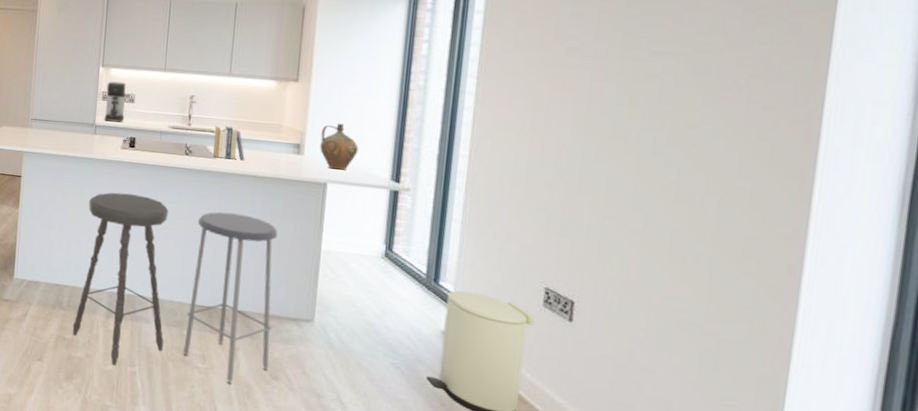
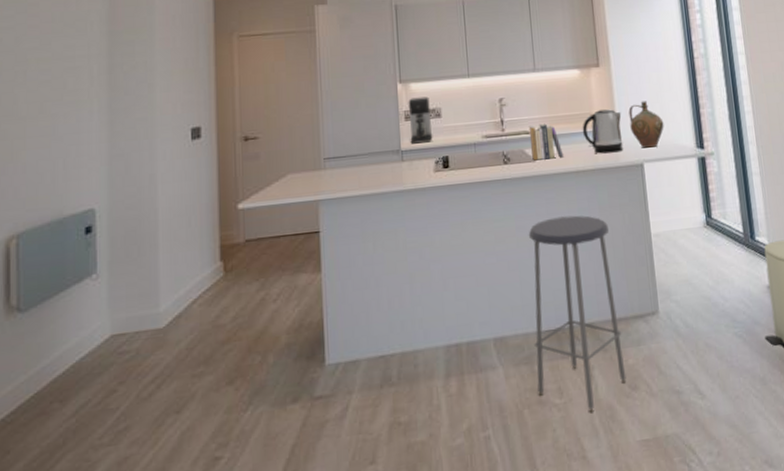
music stool: present [72,192,169,366] -> none [406,220,516,438]
kettle: none [268,123,313,168] -> present [582,108,624,155]

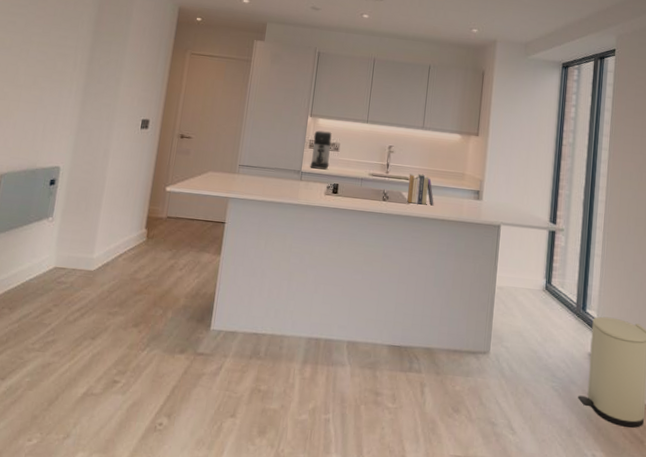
bar stool: present [528,215,627,413] -> none [375,253,461,422]
kettle: present [582,108,624,155] -> none [453,172,490,212]
ceramic jug: present [628,101,664,148] -> none [495,172,525,214]

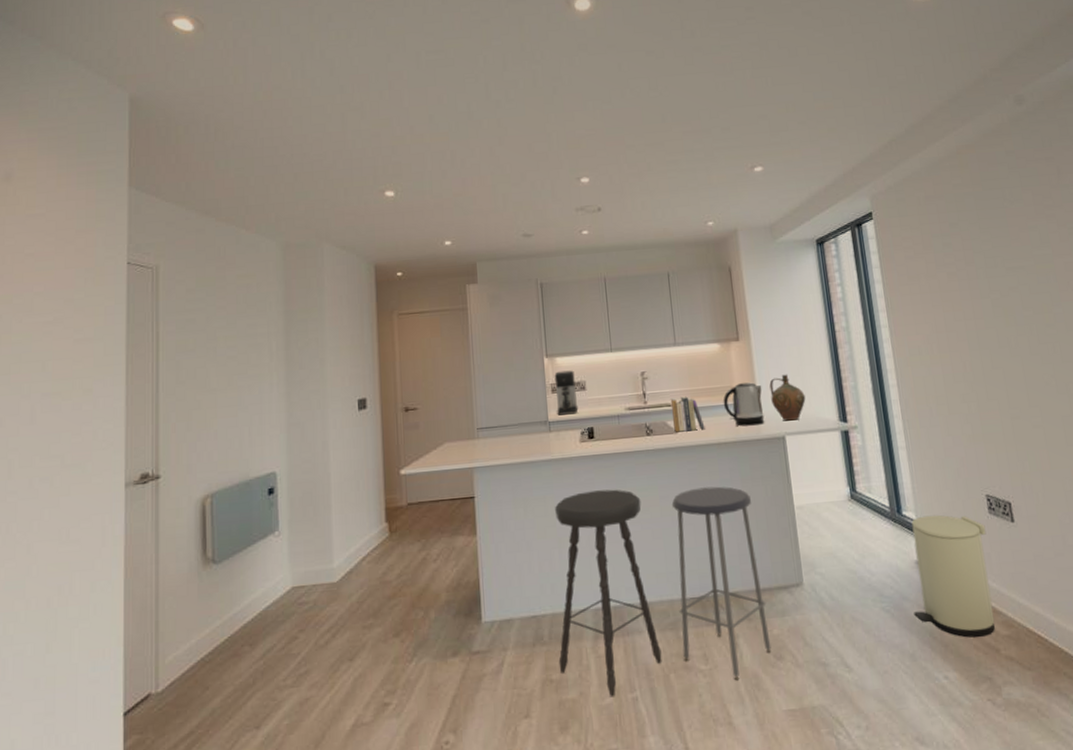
music stool: none [268,237,367,415] -> present [555,489,662,697]
bar stool: none [375,253,461,422] -> present [671,486,772,681]
kettle: none [453,172,490,212] -> present [723,382,765,427]
ceramic jug: none [495,172,525,214] -> present [769,374,806,421]

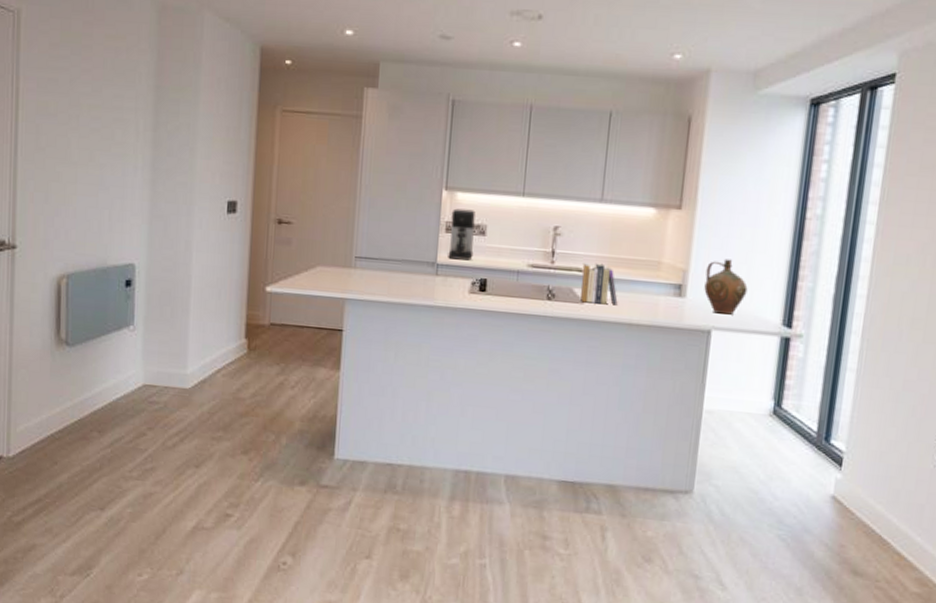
music stool: present [555,489,662,697] -> none [408,347,527,559]
bar stool: present [671,486,772,681] -> none [542,367,655,572]
kettle: present [723,382,765,427] -> none [645,259,697,313]
pedal bin: present [911,514,995,638] -> none [813,449,928,589]

